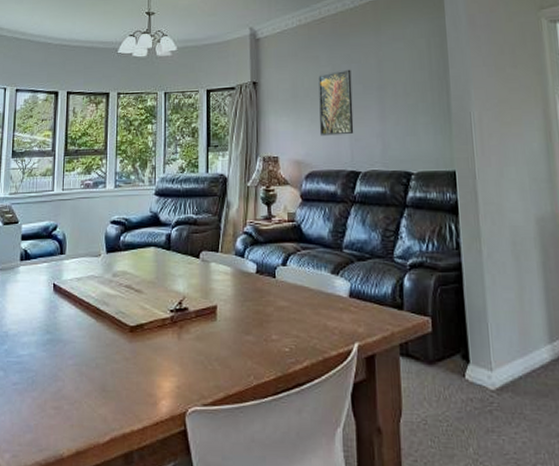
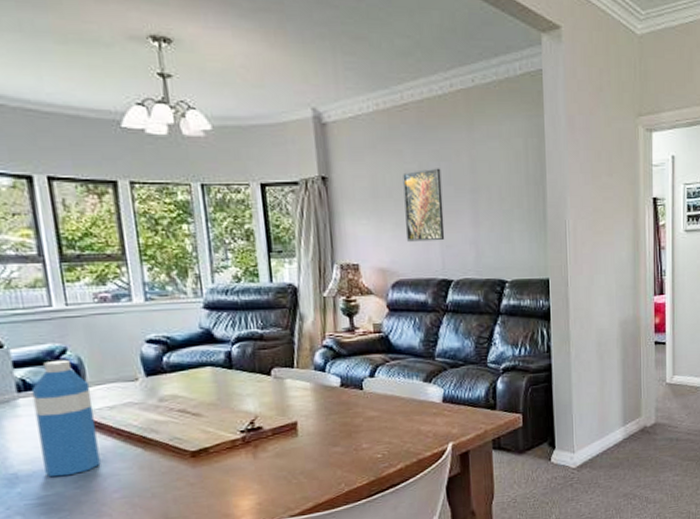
water bottle: none [26,235,68,339] -> present [31,359,101,478]

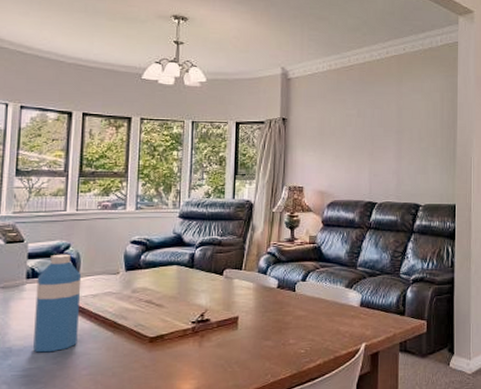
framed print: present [402,168,445,242] -> none [342,114,374,171]

